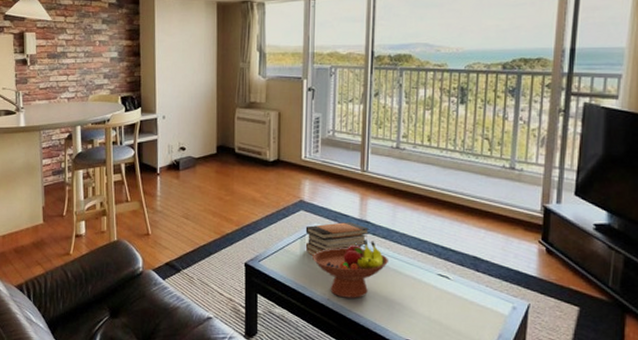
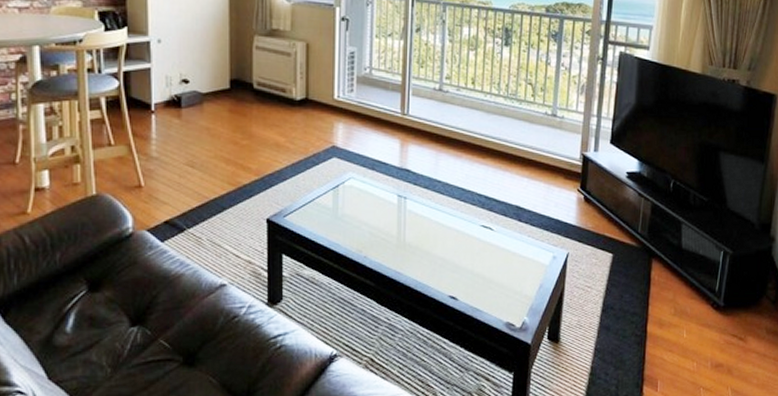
book stack: present [305,222,369,256] -> none [338,171,410,209]
fruit bowl: present [313,239,388,298] -> none [347,190,430,255]

